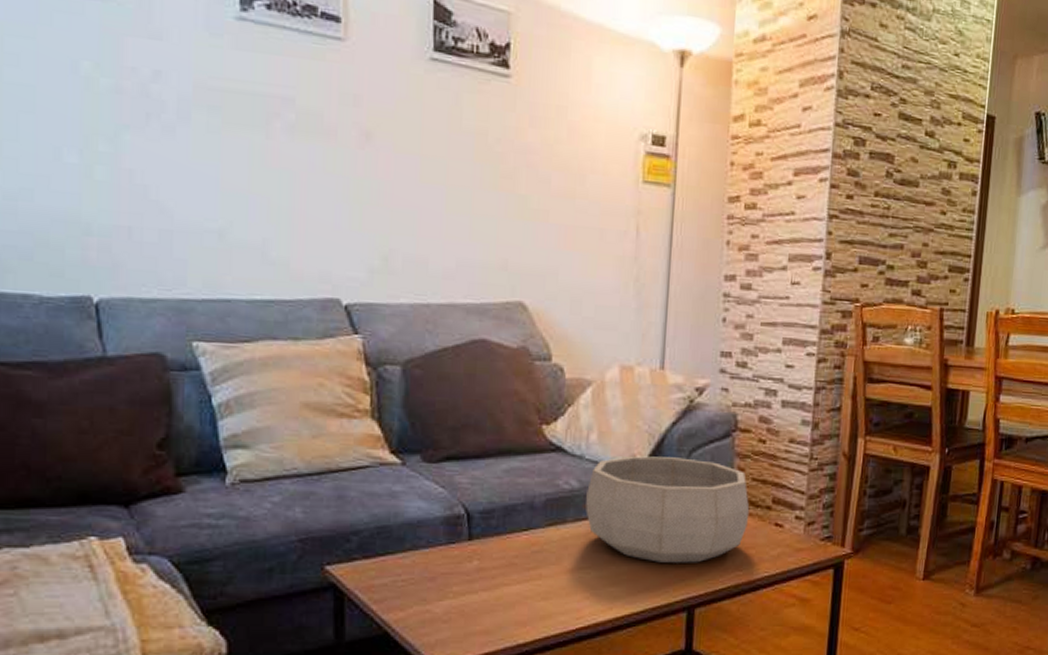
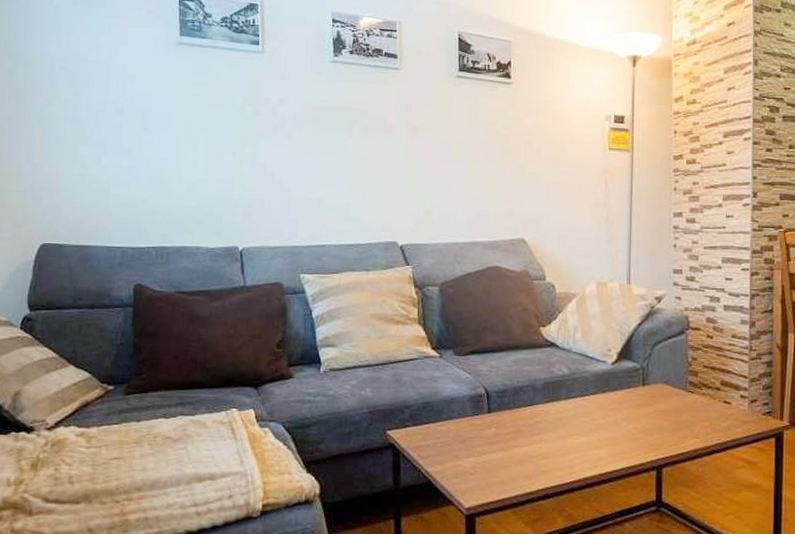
decorative bowl: present [585,455,750,563] -> none [574,349,703,432]

